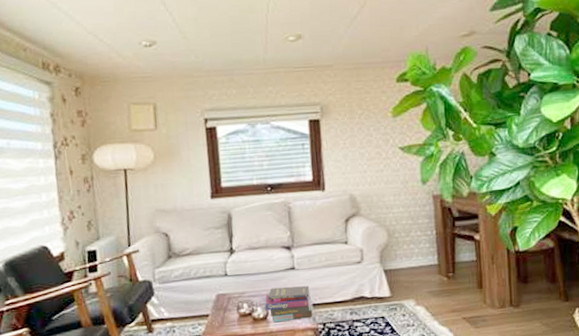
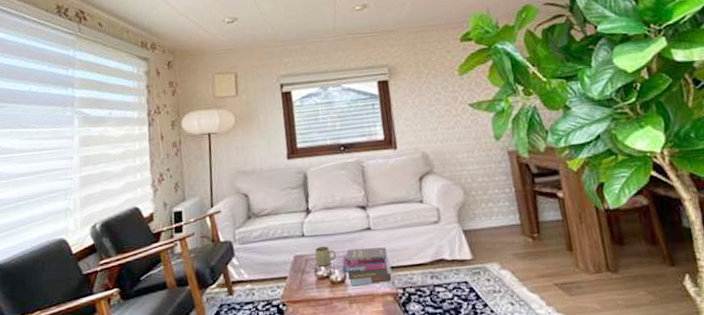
mug: none [237,284,260,306] -> present [314,245,337,268]

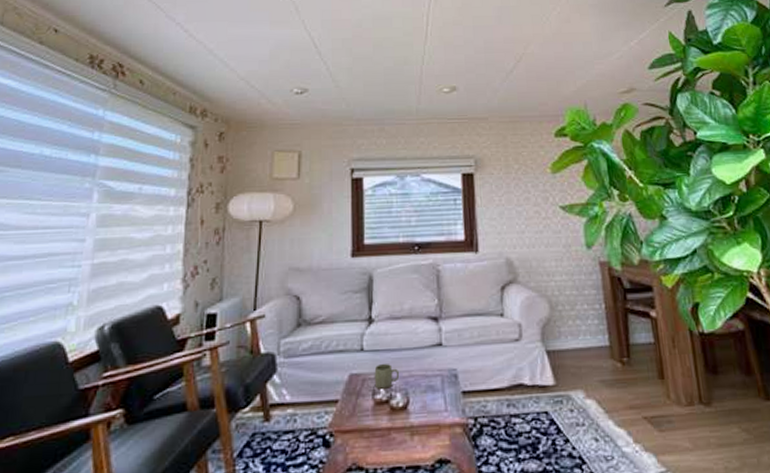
books: present [342,247,391,287] -> none [406,367,461,415]

